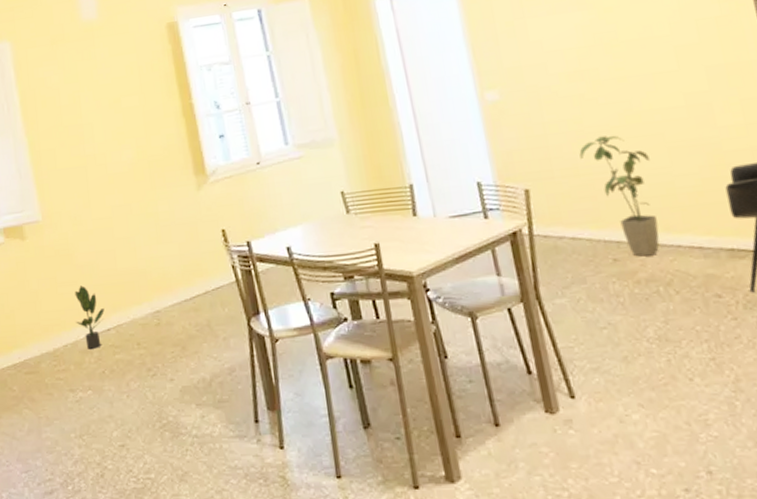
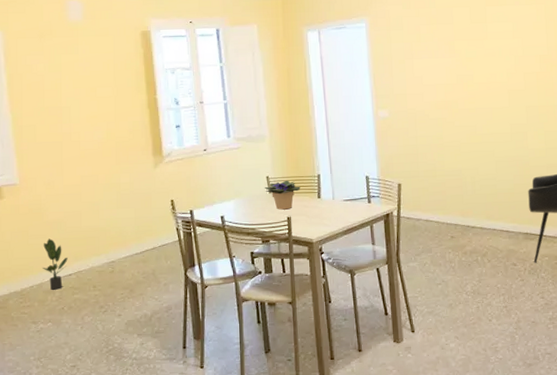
potted flower: none [339,194,388,235] -> present [264,180,301,210]
house plant: present [579,135,660,257] -> none [438,149,483,236]

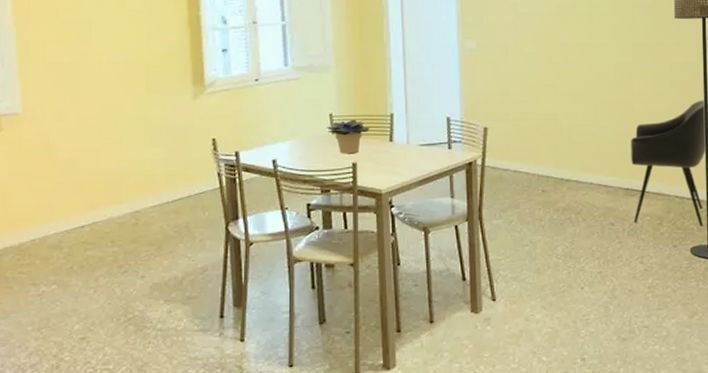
potted plant: present [42,238,68,290] -> none [48,182,81,245]

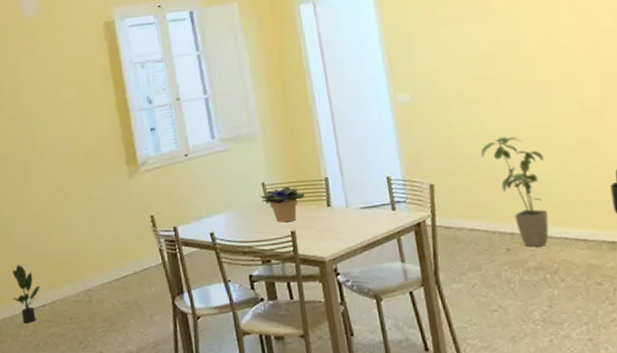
potted plant: none [48,182,81,245] -> present [12,265,40,323]
house plant: none [531,90,582,190] -> present [480,136,549,247]

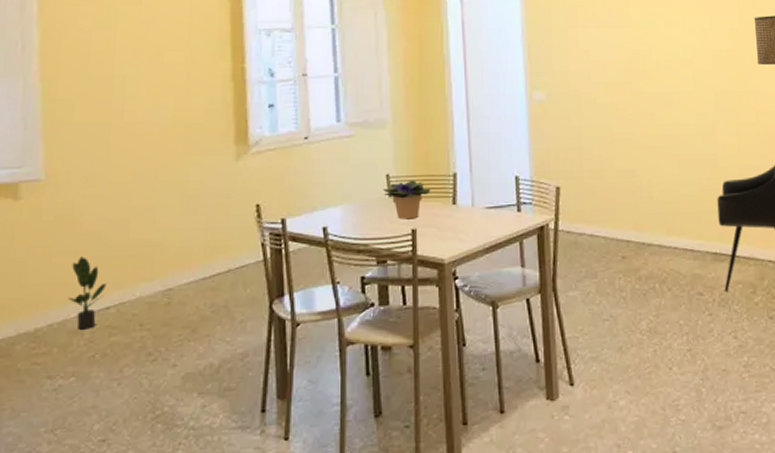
house plant: present [480,136,549,247] -> none [606,144,662,256]

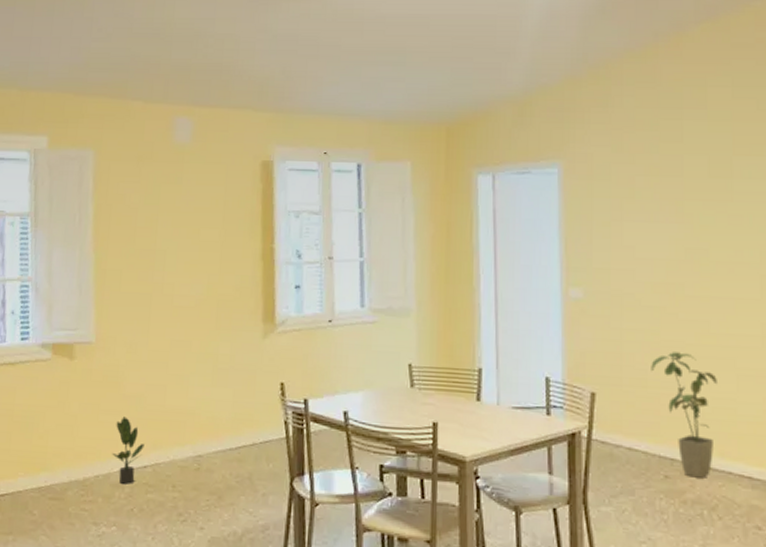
potted flower: present [382,180,431,220] -> none [404,371,454,412]
house plant: none [606,144,662,256] -> present [651,352,717,478]

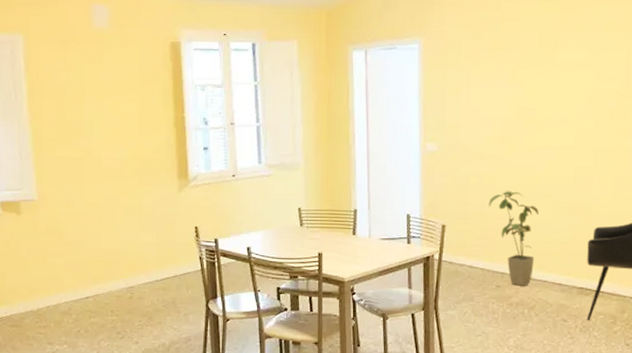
potted plant: present [112,416,145,484] -> none [59,259,86,312]

